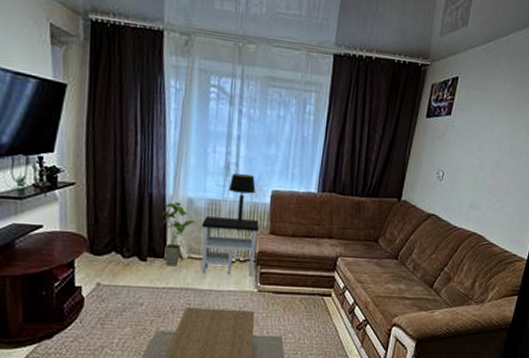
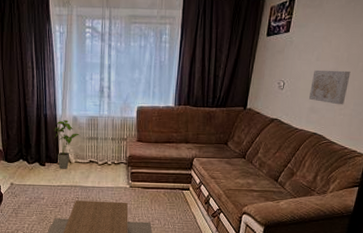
side table: present [201,216,260,276] -> none [84,130,129,176]
table lamp: present [228,173,256,225] -> none [103,95,125,135]
wall art: none [470,160,513,203] -> present [309,69,351,105]

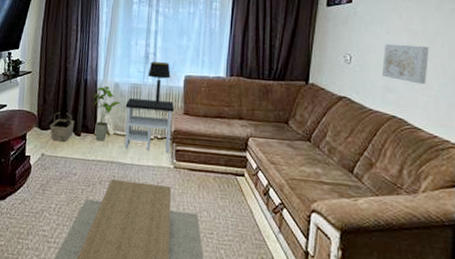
basket: none [15,146,39,171] -> present [49,112,75,142]
side table: none [84,130,129,176] -> present [124,98,175,153]
table lamp: none [103,95,125,135] -> present [147,62,171,106]

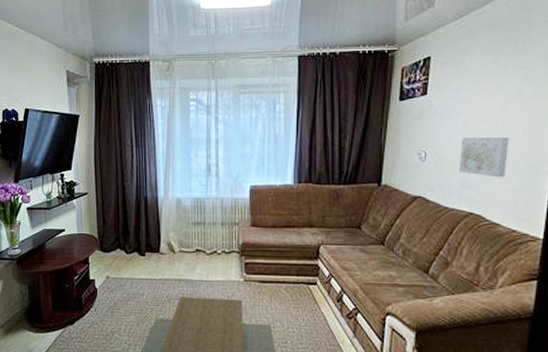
basket: present [49,112,75,142] -> none [112,233,138,263]
house plant: present [93,86,122,142] -> none [155,203,185,260]
side table: present [124,98,175,153] -> none [189,213,241,267]
table lamp: present [147,62,171,106] -> none [210,173,235,219]

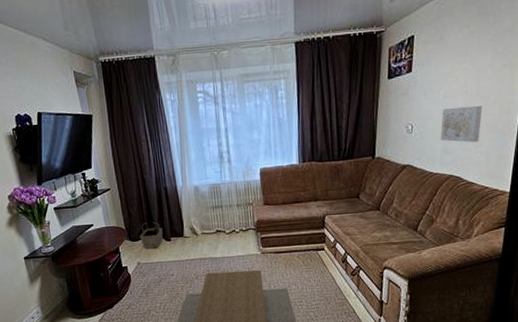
basket: none [112,233,138,263] -> present [139,222,163,249]

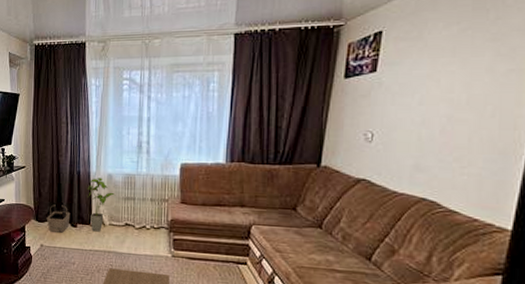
house plant: none [176,191,204,242] -> present [87,178,116,232]
wall art: present [441,105,482,143] -> none [412,116,474,162]

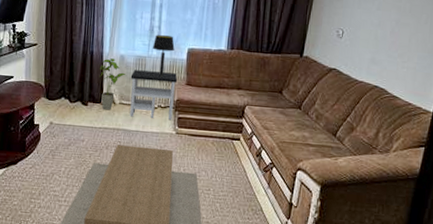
basket: present [46,204,71,233] -> none [57,83,82,111]
side table: none [119,189,171,242] -> present [130,70,178,121]
table lamp: none [141,151,166,196] -> present [152,35,175,77]

